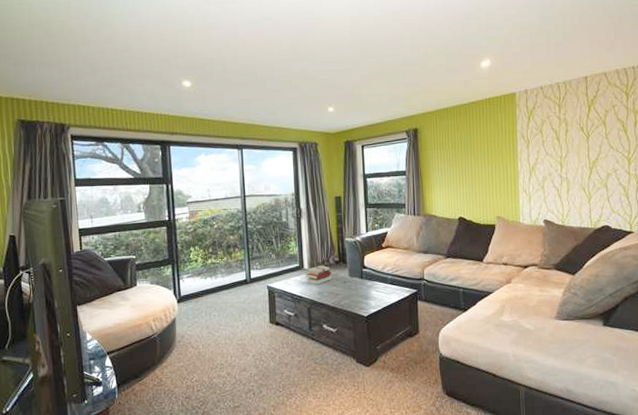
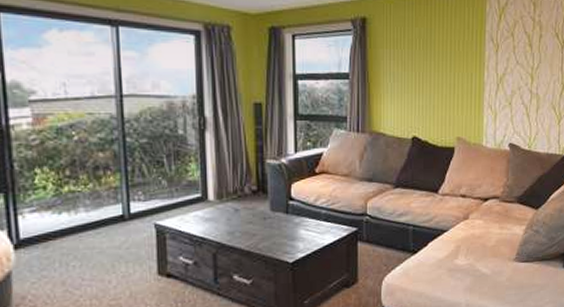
books: present [305,266,332,285] -> none [209,196,247,222]

